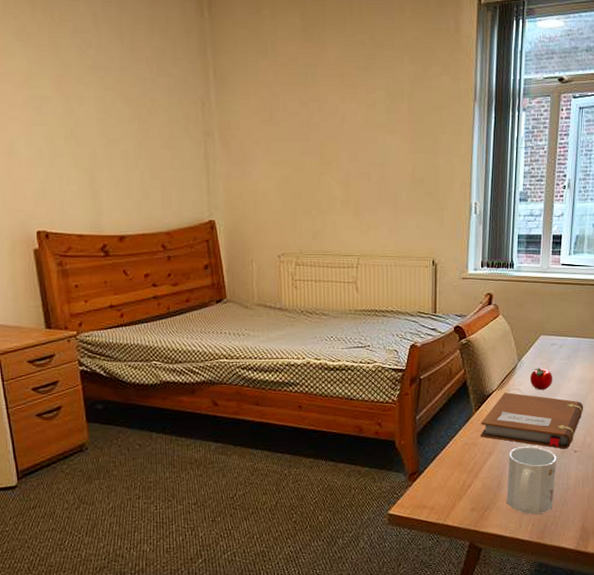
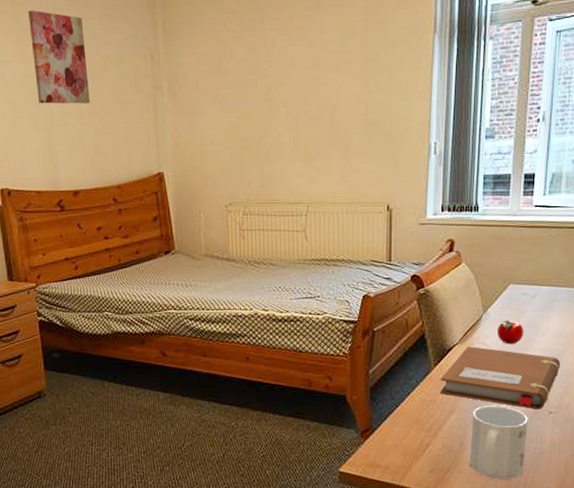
wall art: none [68,45,137,146] -> present [27,10,90,104]

